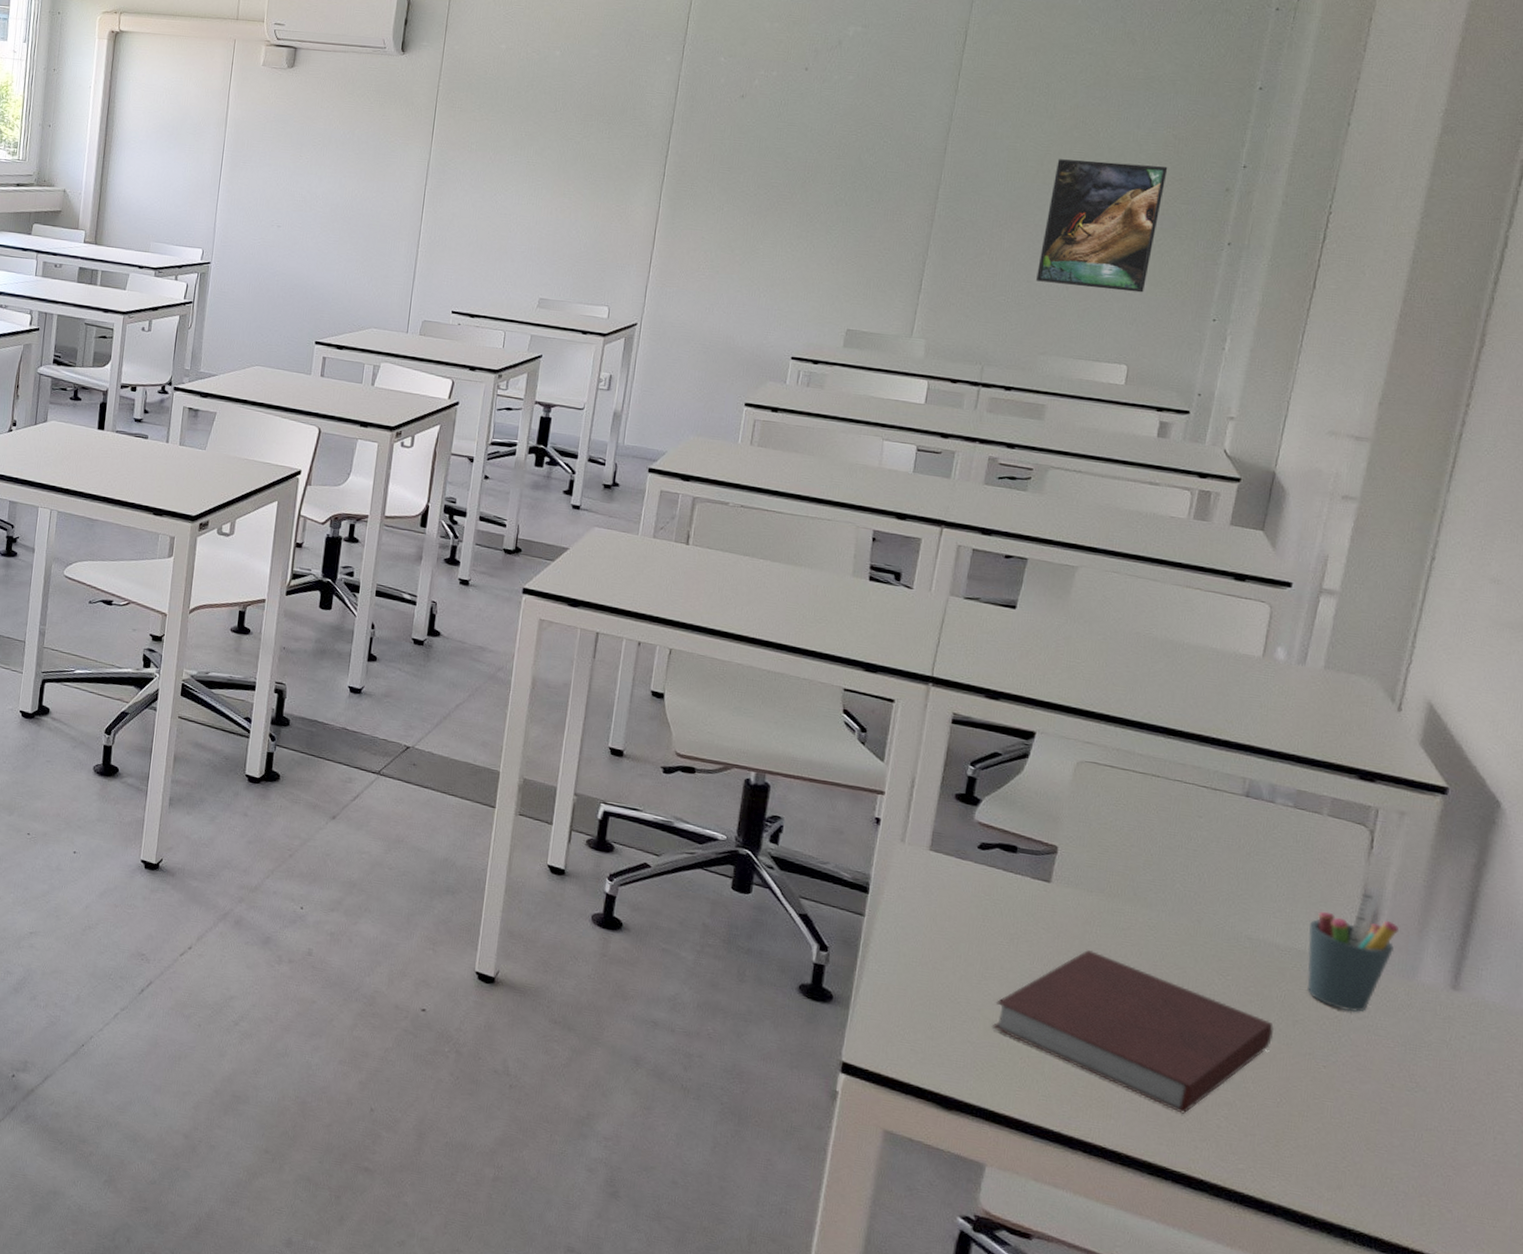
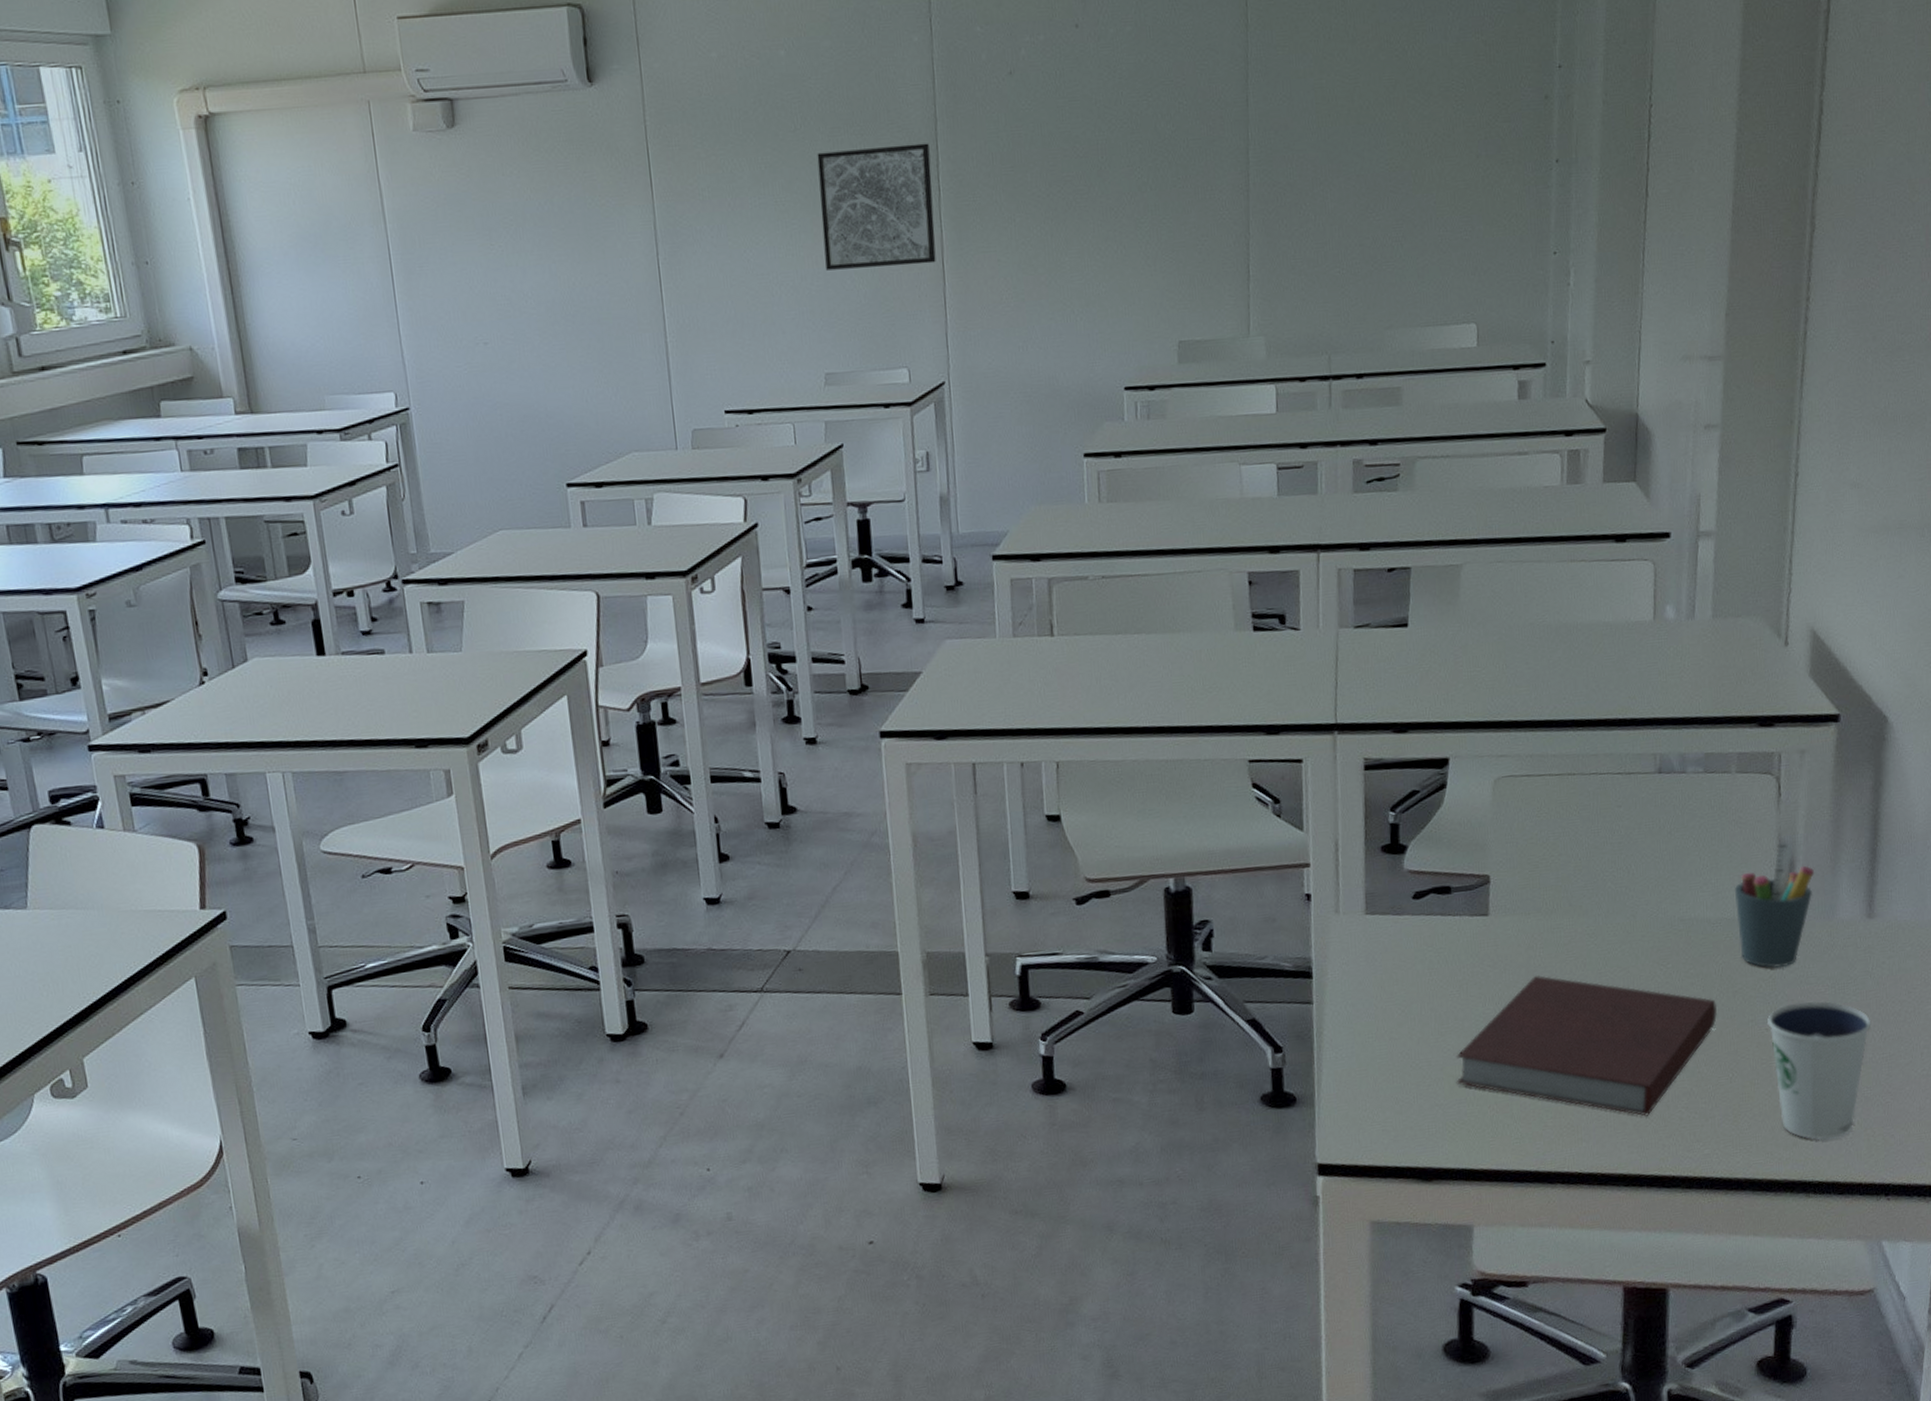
wall art: none [558,131,663,230] -> present [817,143,936,270]
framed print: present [1036,159,1168,293] -> none [1367,81,1483,243]
dixie cup: none [1326,1049,1442,1195] -> present [1767,1000,1871,1141]

